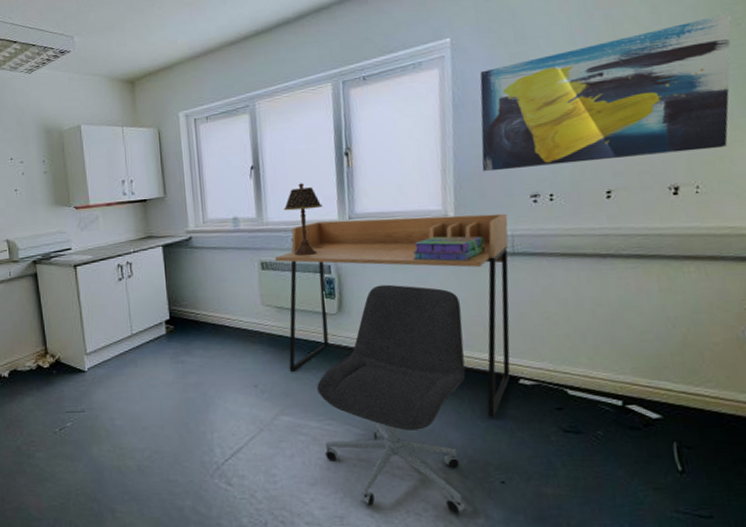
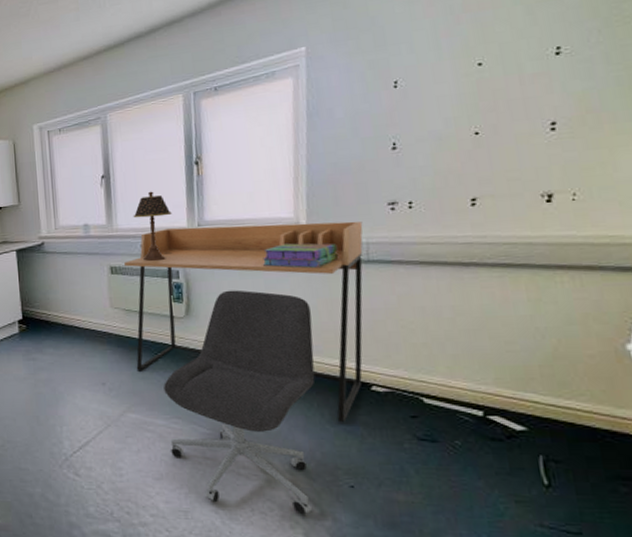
wall art: present [480,12,732,172] -> none [336,11,620,180]

